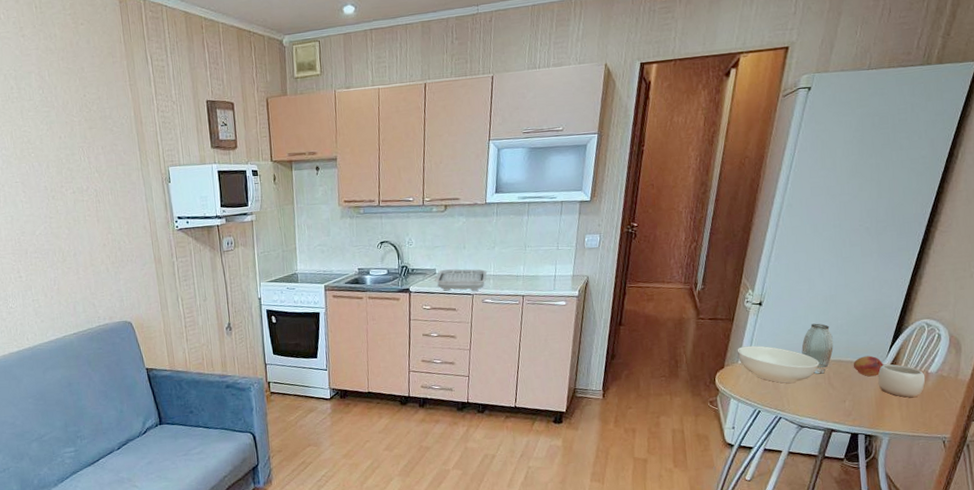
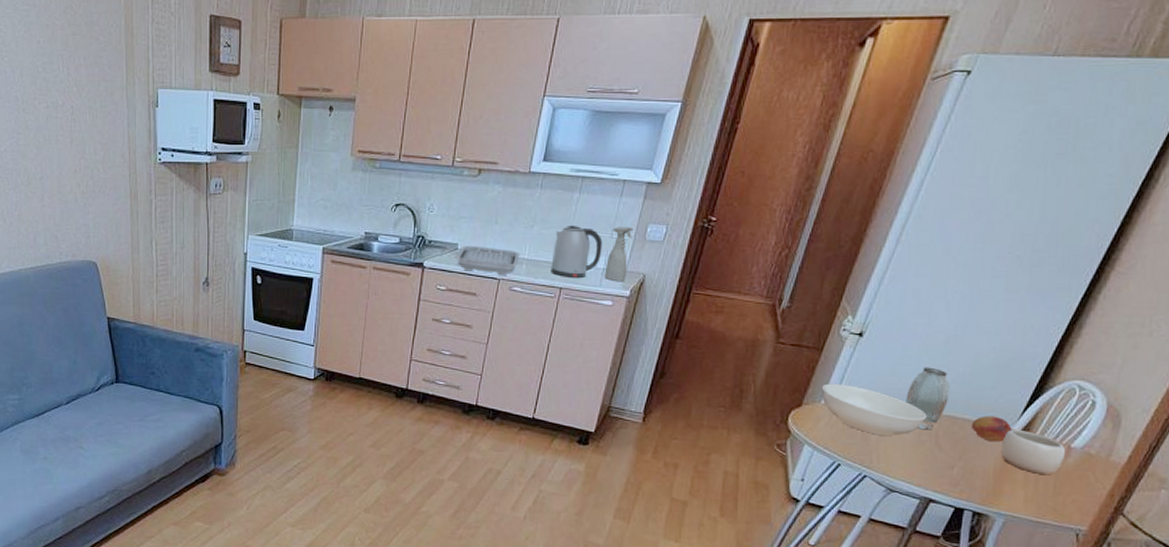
kettle: none [513,242,552,287] -> present [551,224,603,279]
spray bottle: none [556,238,574,285] -> present [604,226,633,282]

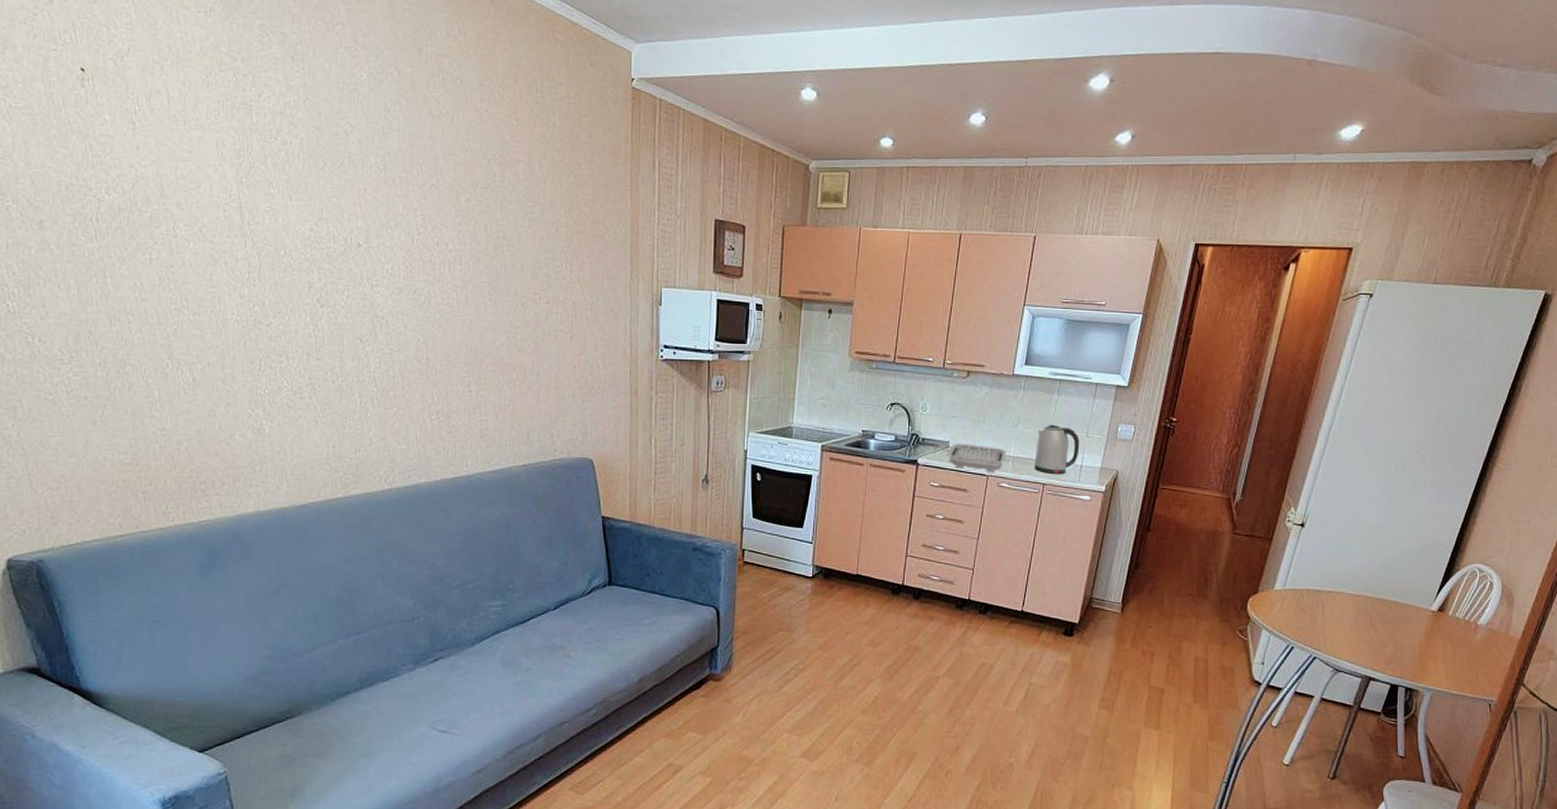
spray bottle: present [604,226,633,282] -> none [1082,426,1106,478]
bowl: present [821,383,927,437] -> none [1273,571,1362,620]
vase: present [906,367,950,430] -> none [1343,554,1378,612]
fruit: present [971,416,1012,442] -> none [1397,598,1430,622]
mug: present [999,429,1066,476] -> none [1422,609,1474,651]

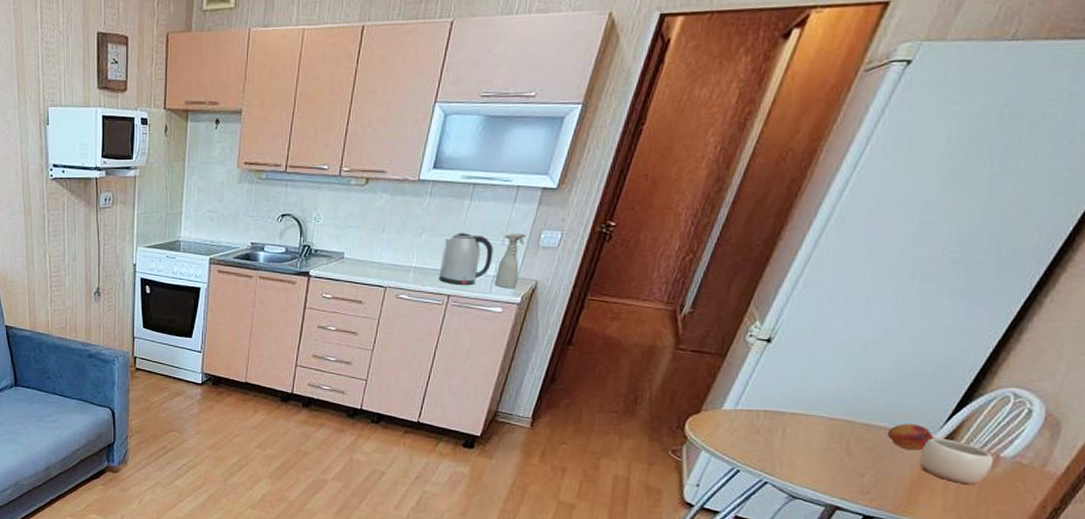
dish rack: present [947,443,1007,473] -> none [342,254,408,284]
spray bottle: none [1082,426,1106,478] -> present [494,233,526,289]
fruit: none [1397,598,1430,622] -> present [886,423,934,451]
mug: none [1422,609,1474,651] -> present [917,437,994,485]

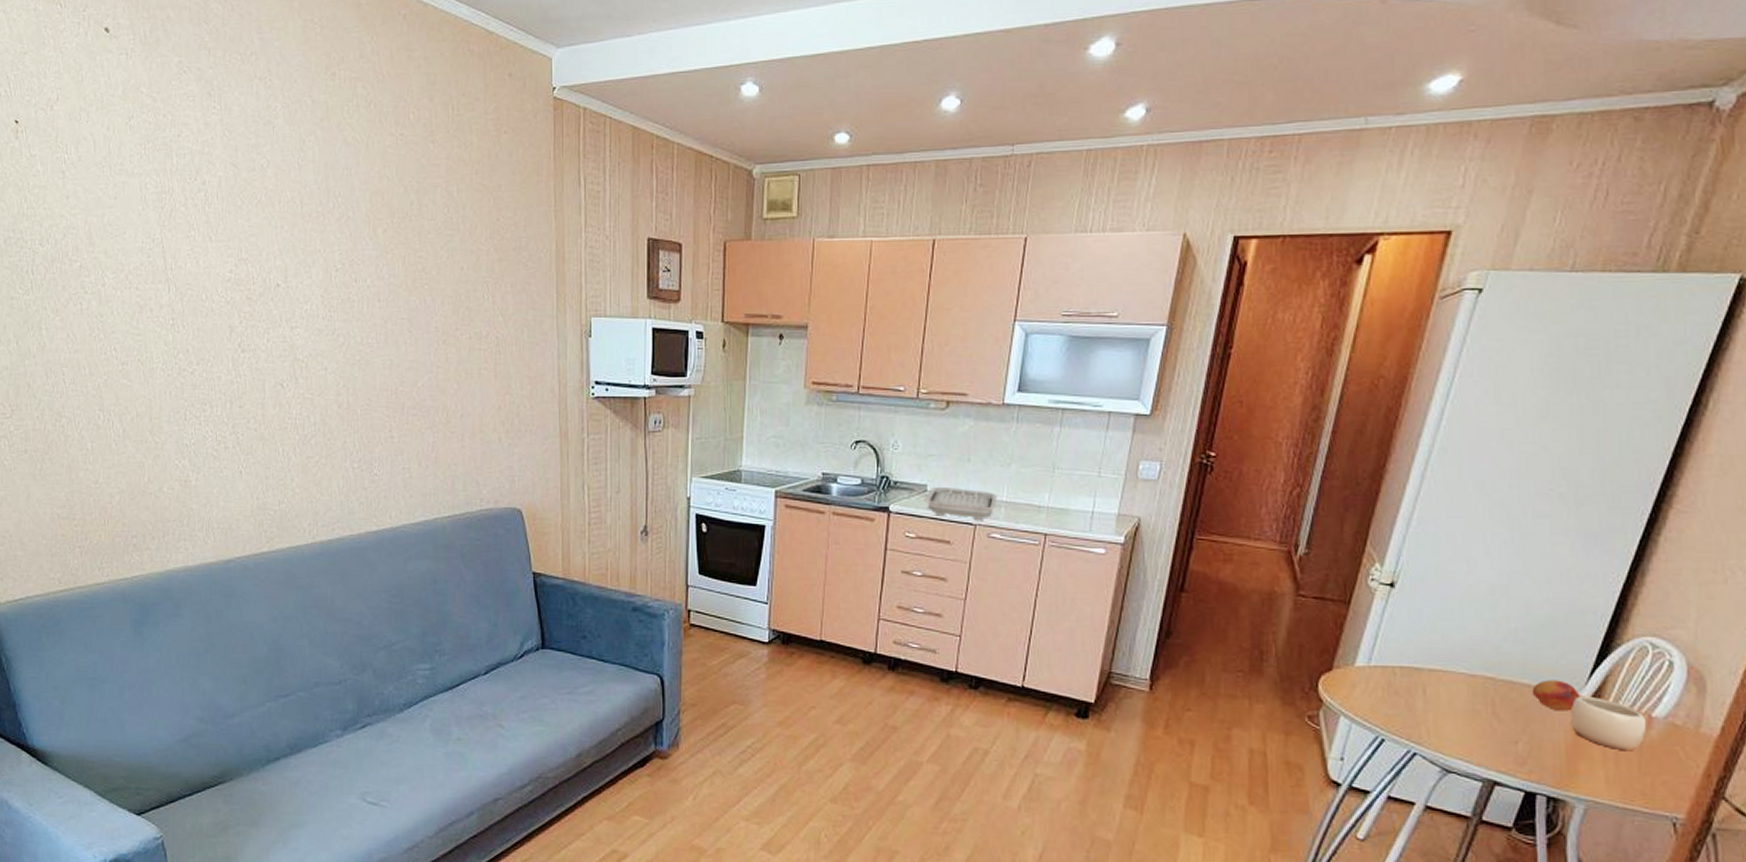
dish rack: none [342,254,408,284] -> present [925,486,998,521]
kettle: present [439,232,494,286] -> none [1033,462,1090,523]
spray bottle: present [494,233,526,289] -> none [1094,464,1123,527]

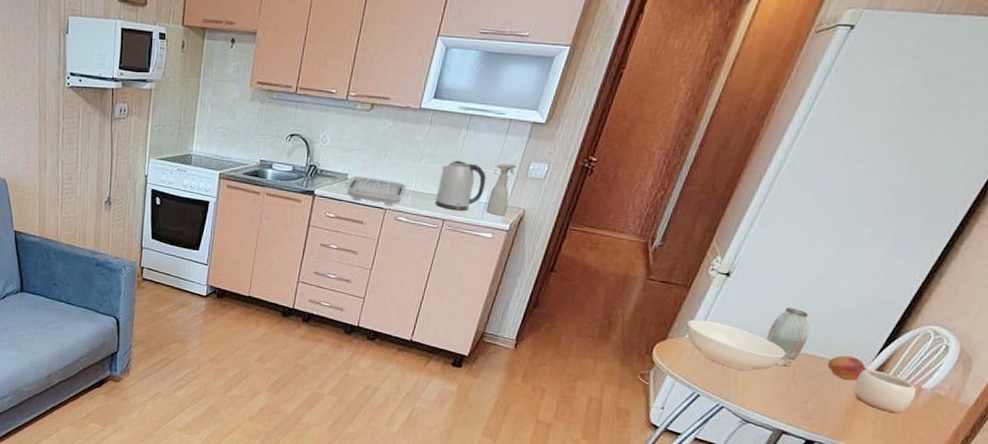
kettle: none [1033,462,1090,523] -> present [435,160,487,211]
spray bottle: none [1094,464,1123,527] -> present [486,163,517,216]
bowl: none [1353,643,1480,706] -> present [686,319,786,371]
vase: none [1452,622,1502,698] -> present [766,307,810,367]

